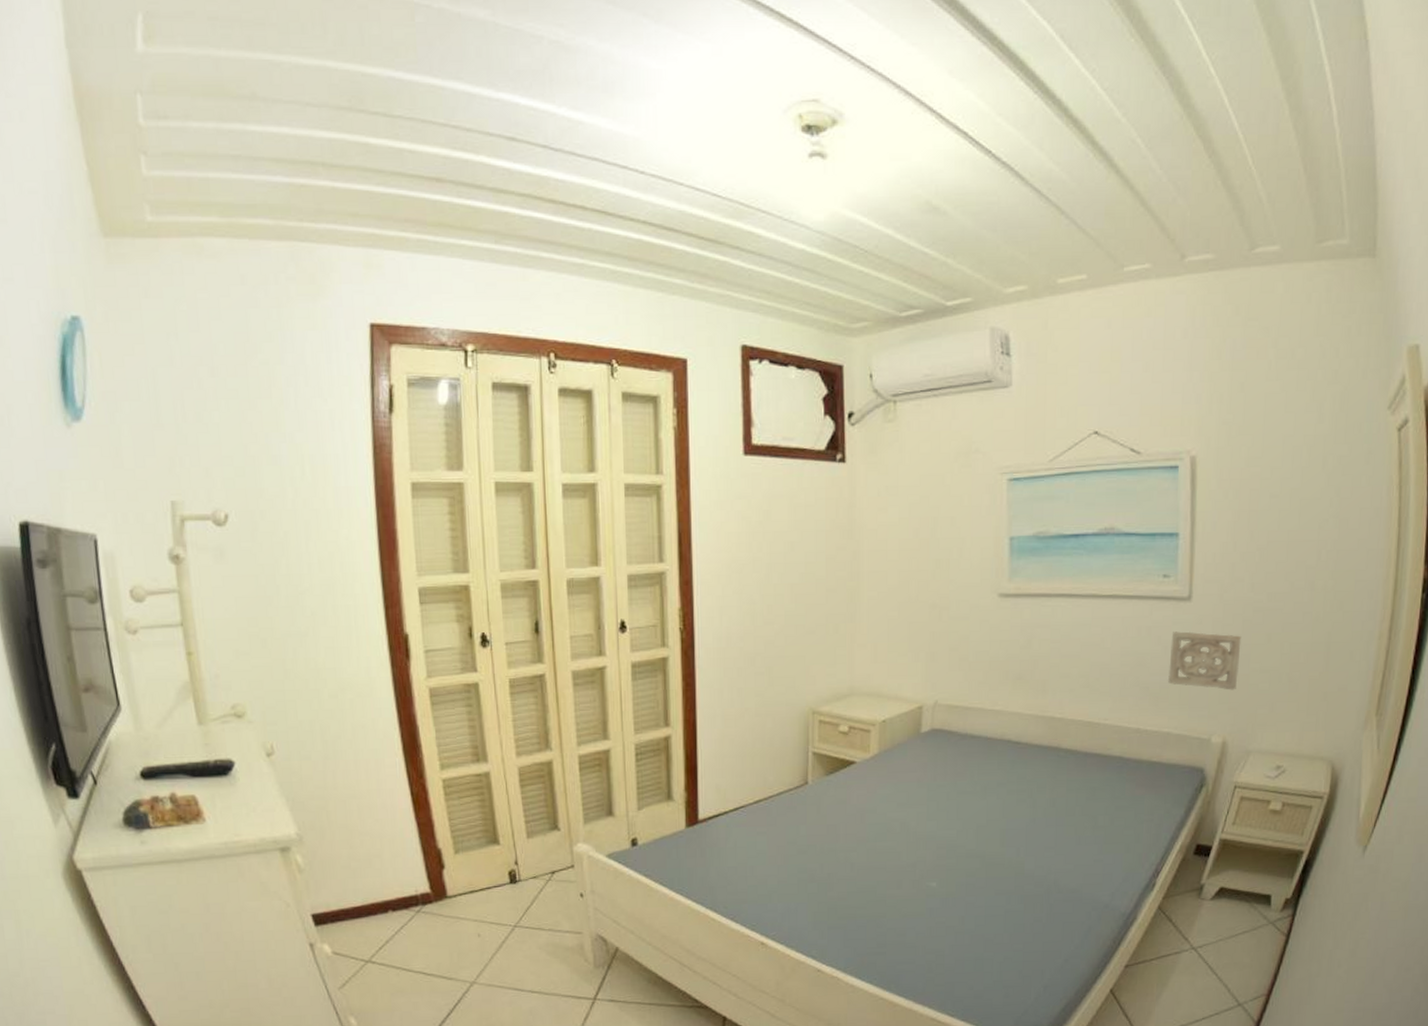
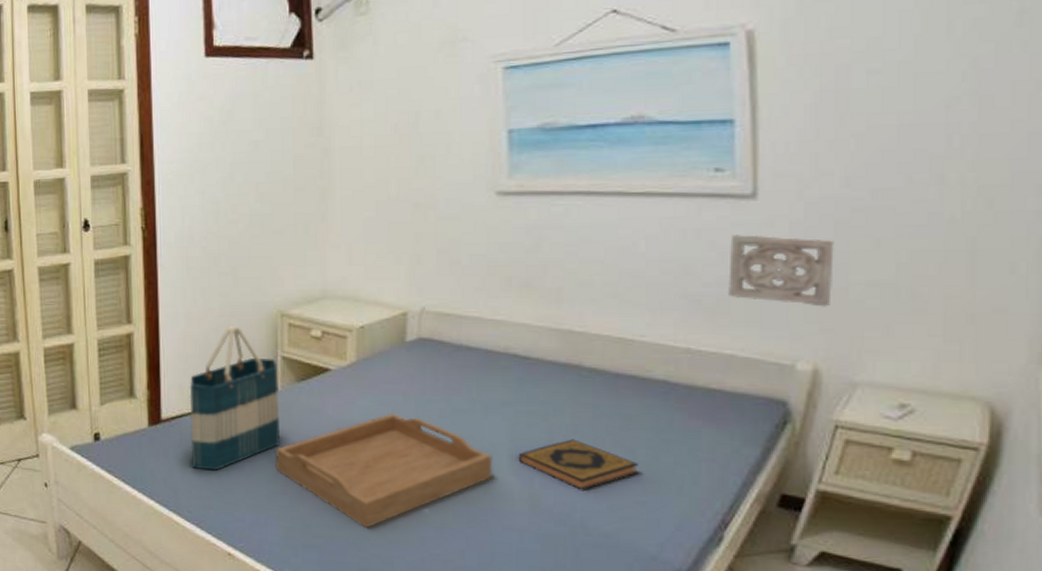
tote bag: none [726,723,810,866] -> present [189,325,280,471]
serving tray: none [804,799,989,906] -> present [274,413,493,528]
hardback book: none [1008,811,1098,856] -> present [518,439,638,492]

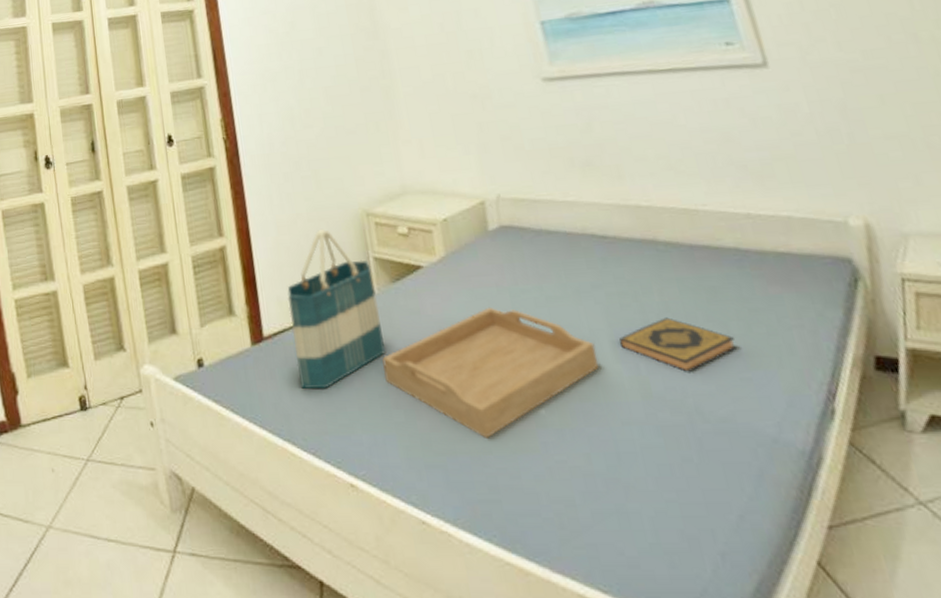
wall ornament: present [727,235,834,307] -> none [756,99,860,163]

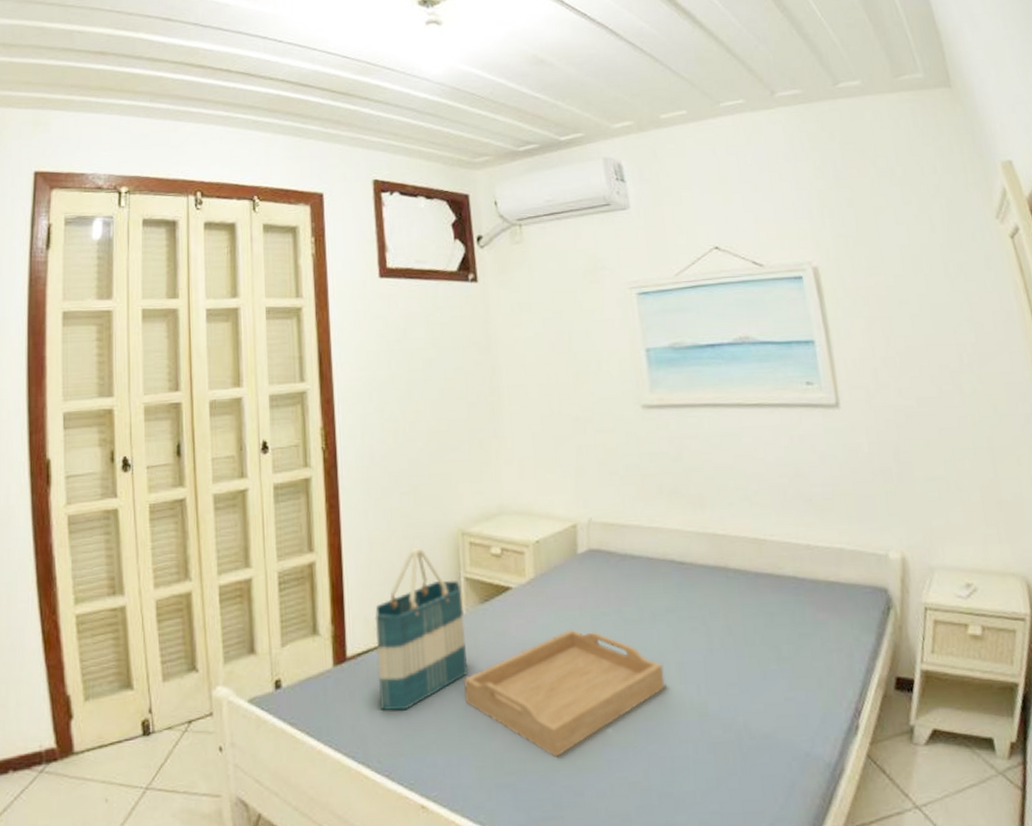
hardback book: present [618,317,737,374] -> none [684,641,785,693]

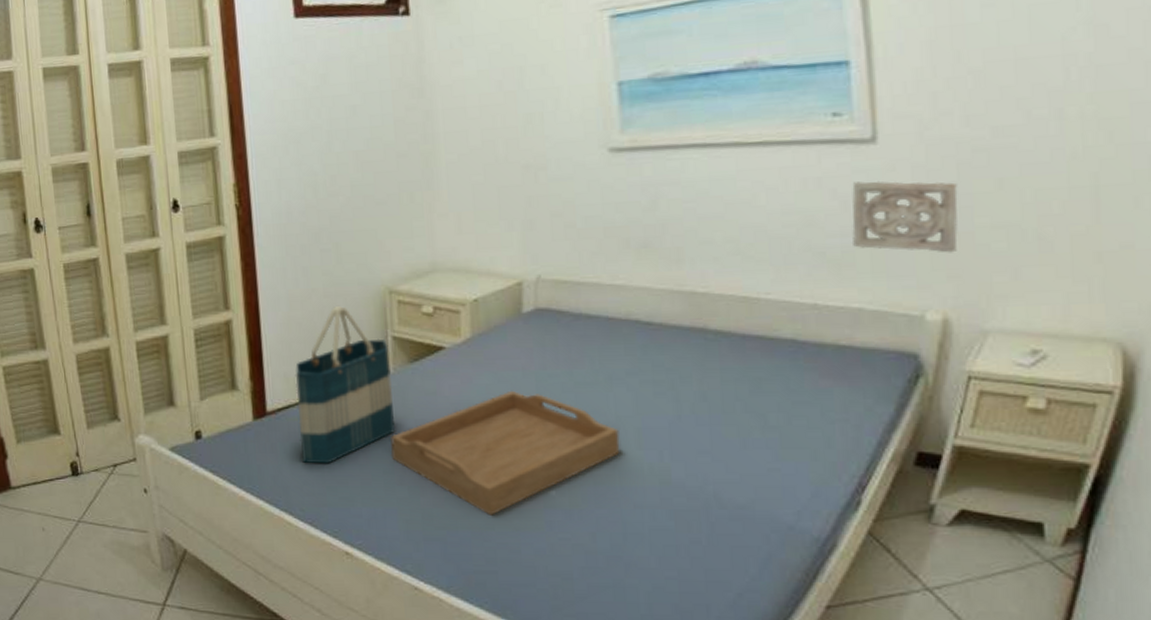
wall ornament: none [825,439,905,501] -> present [851,180,958,253]

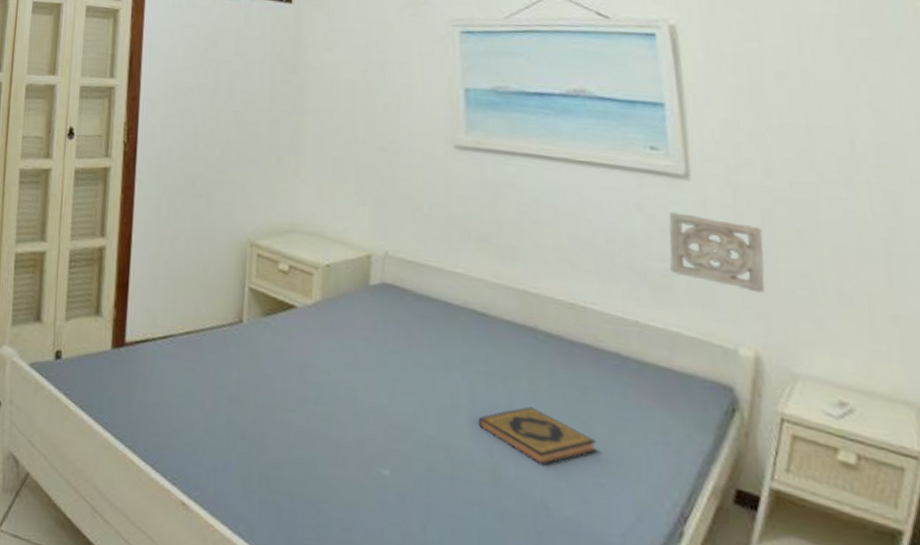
tote bag: present [295,305,395,464] -> none [152,249,245,406]
serving tray: present [390,390,620,516] -> none [236,359,453,487]
hardback book: none [645,407,771,462] -> present [478,406,596,467]

